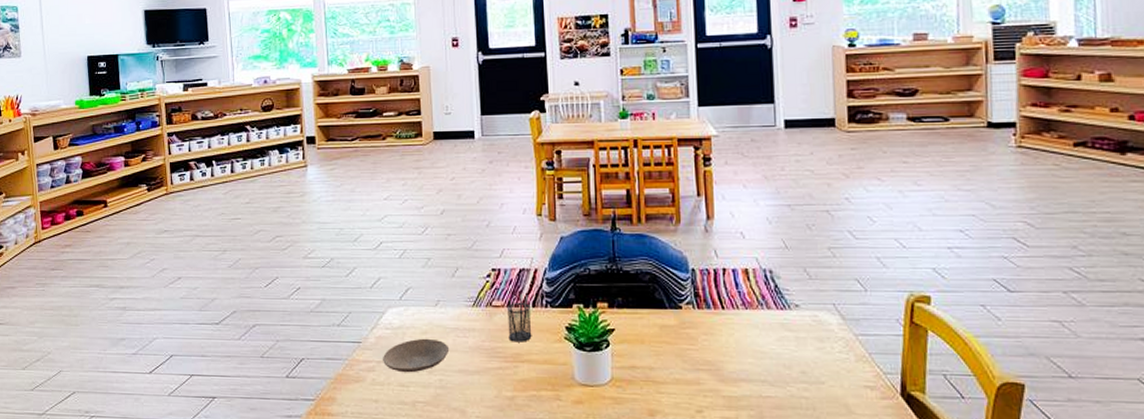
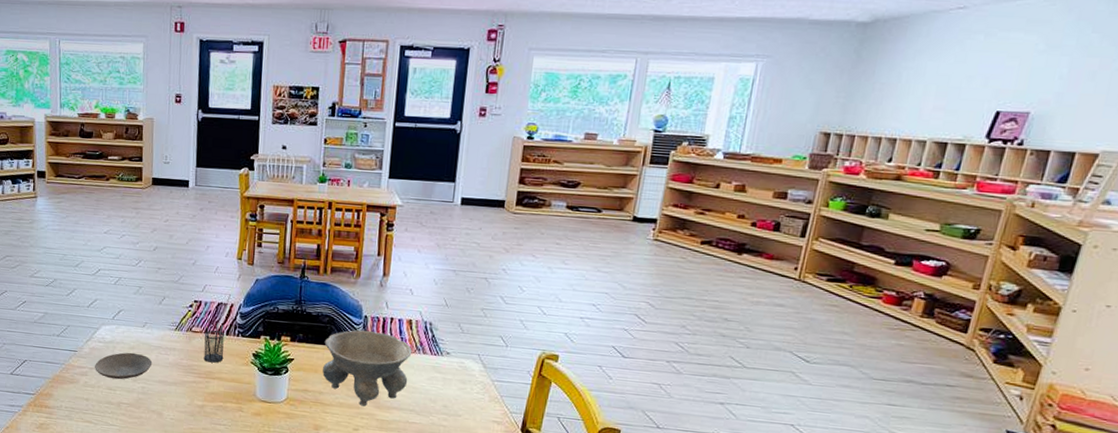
bowl: none [648,286,754,381] -> present [322,330,412,407]

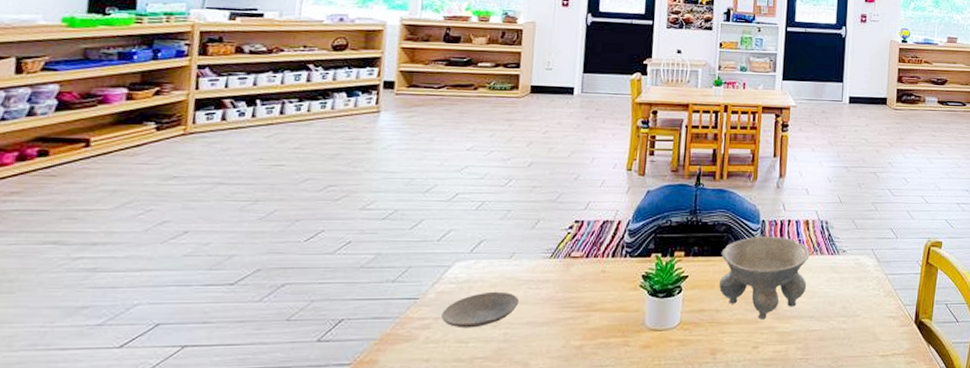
pencil holder: present [203,324,224,363] -> none [584,245,610,292]

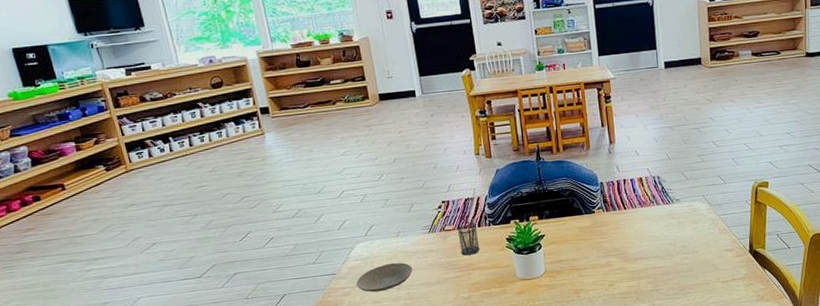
pencil holder: none [584,245,610,292] -> present [457,218,480,256]
bowl: present [719,235,810,320] -> none [569,194,648,263]

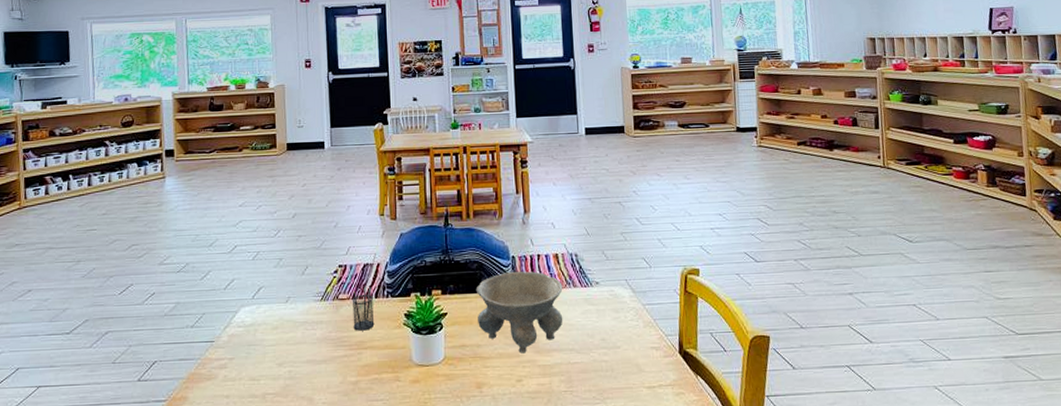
plate: present [356,262,413,293] -> none [235,333,299,367]
bowl: none [569,194,648,263] -> present [476,271,563,354]

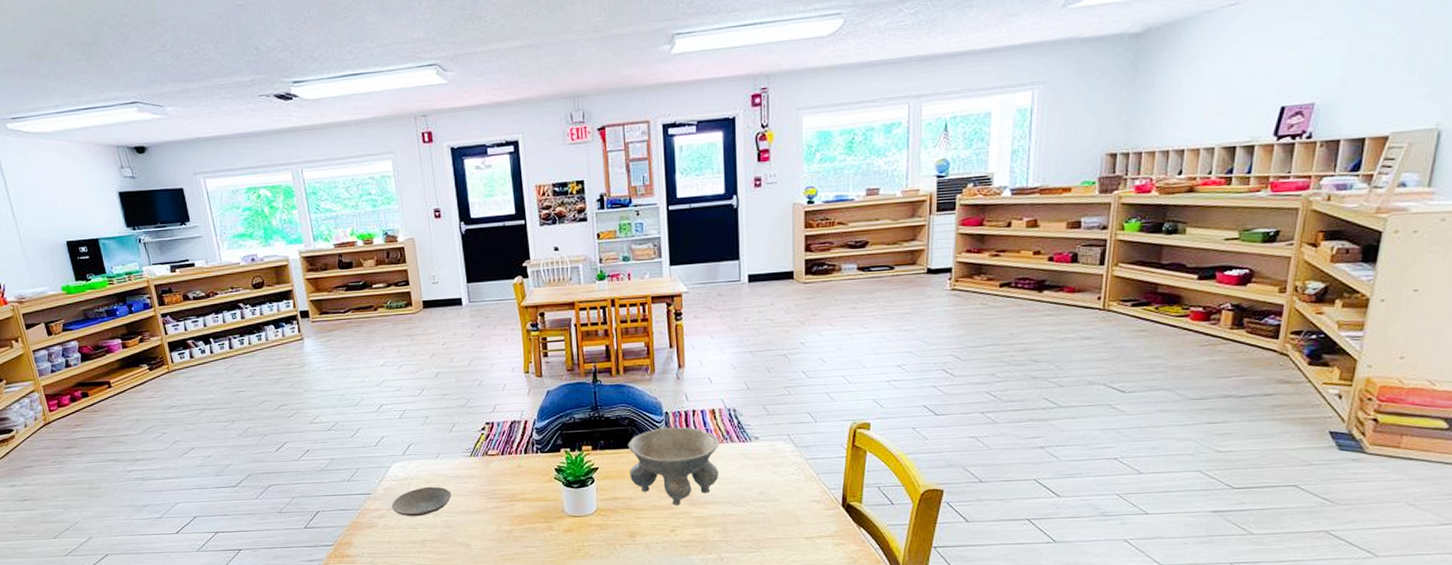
plate: none [235,333,299,367] -> present [392,486,452,517]
pencil holder: present [352,287,375,331] -> none [501,443,526,485]

